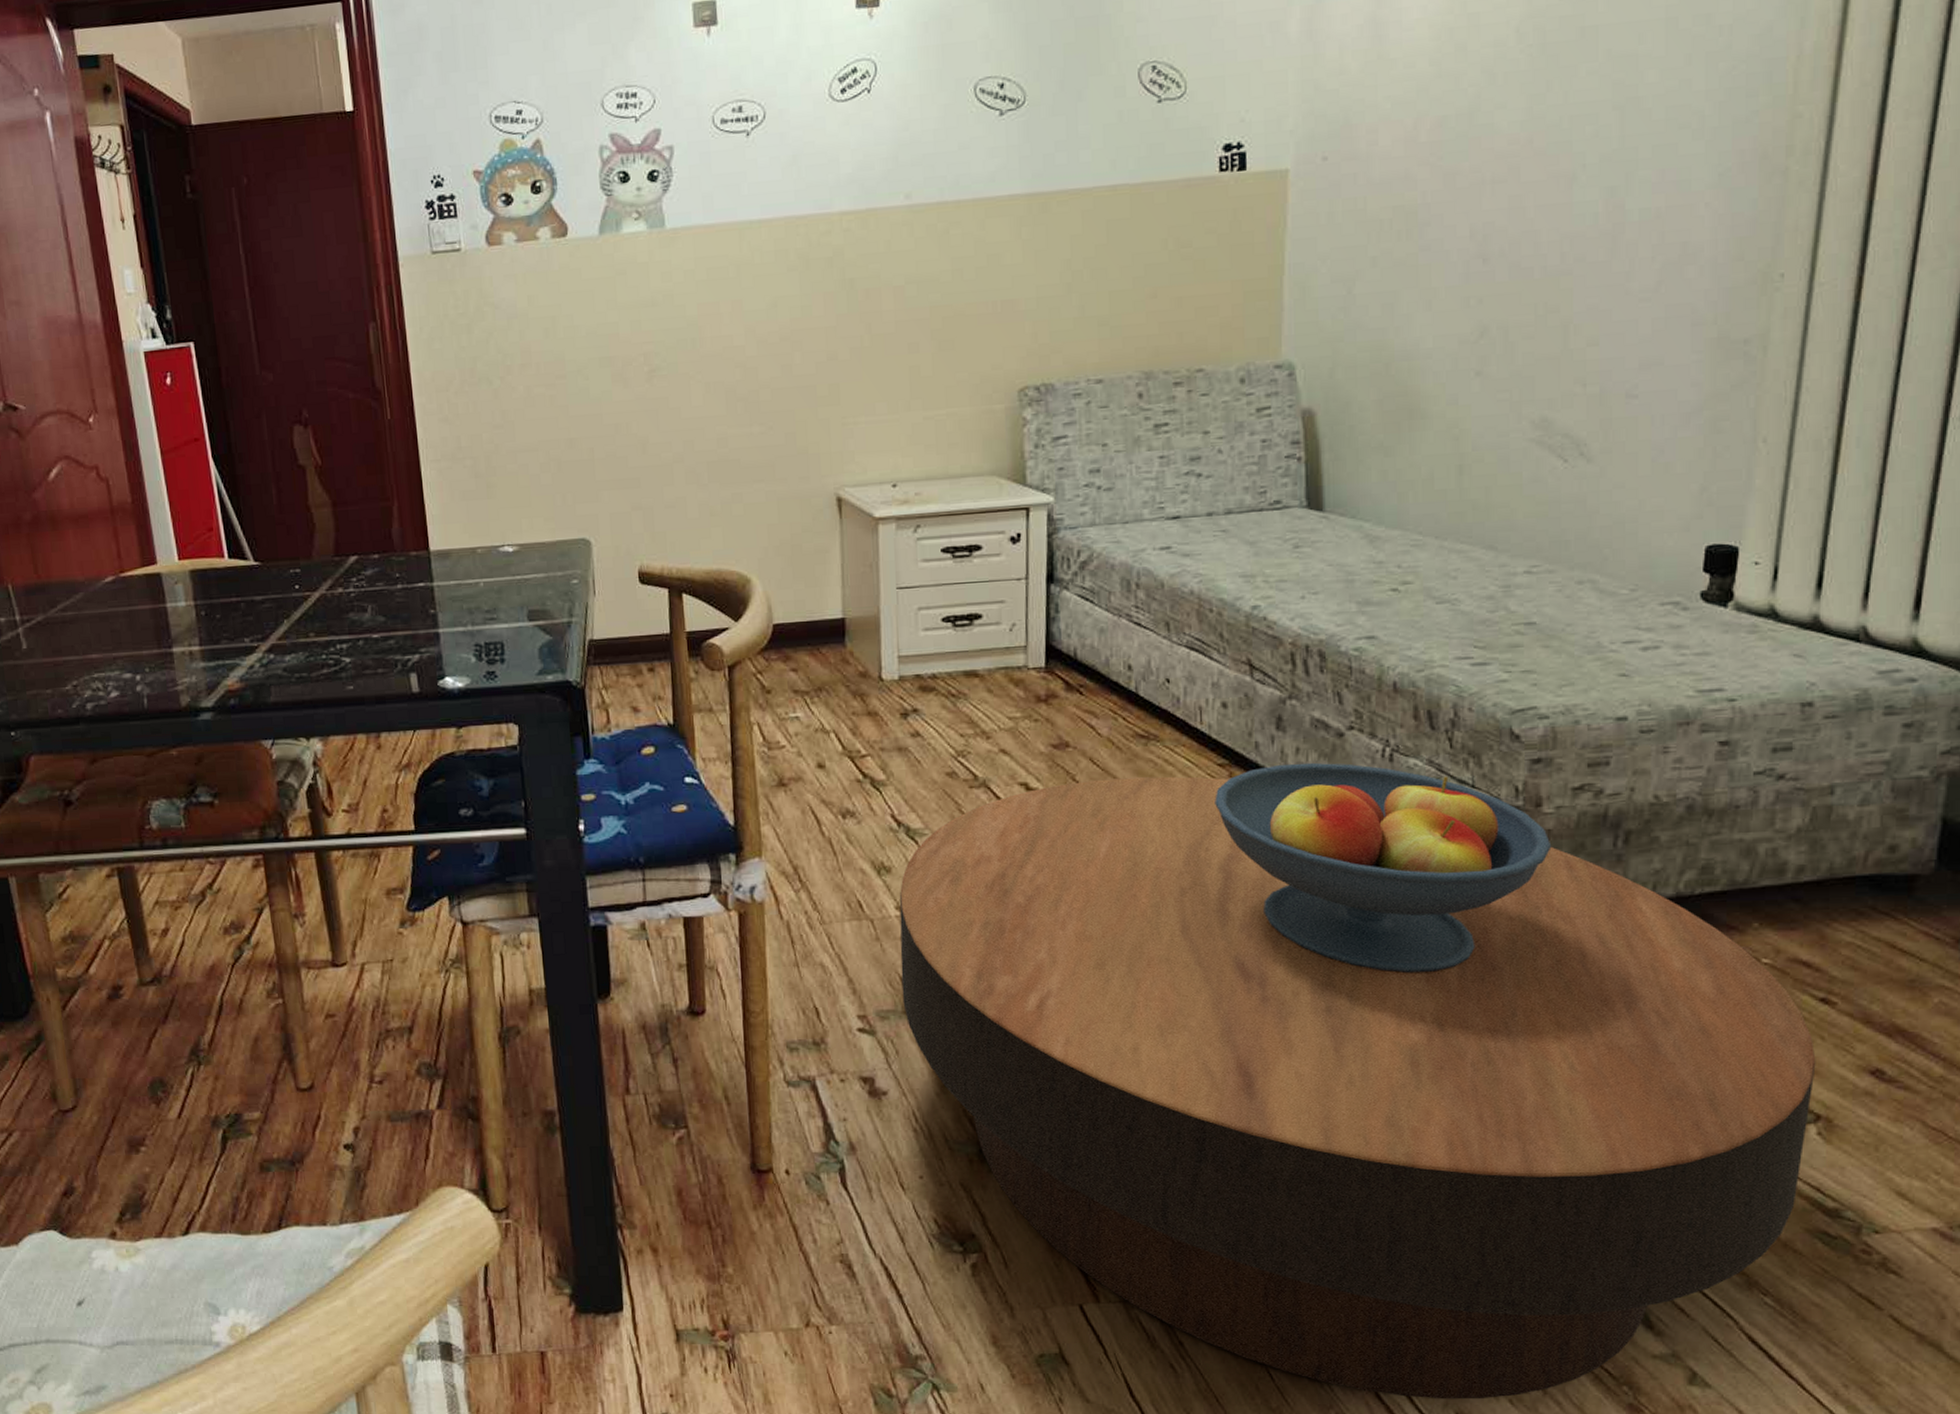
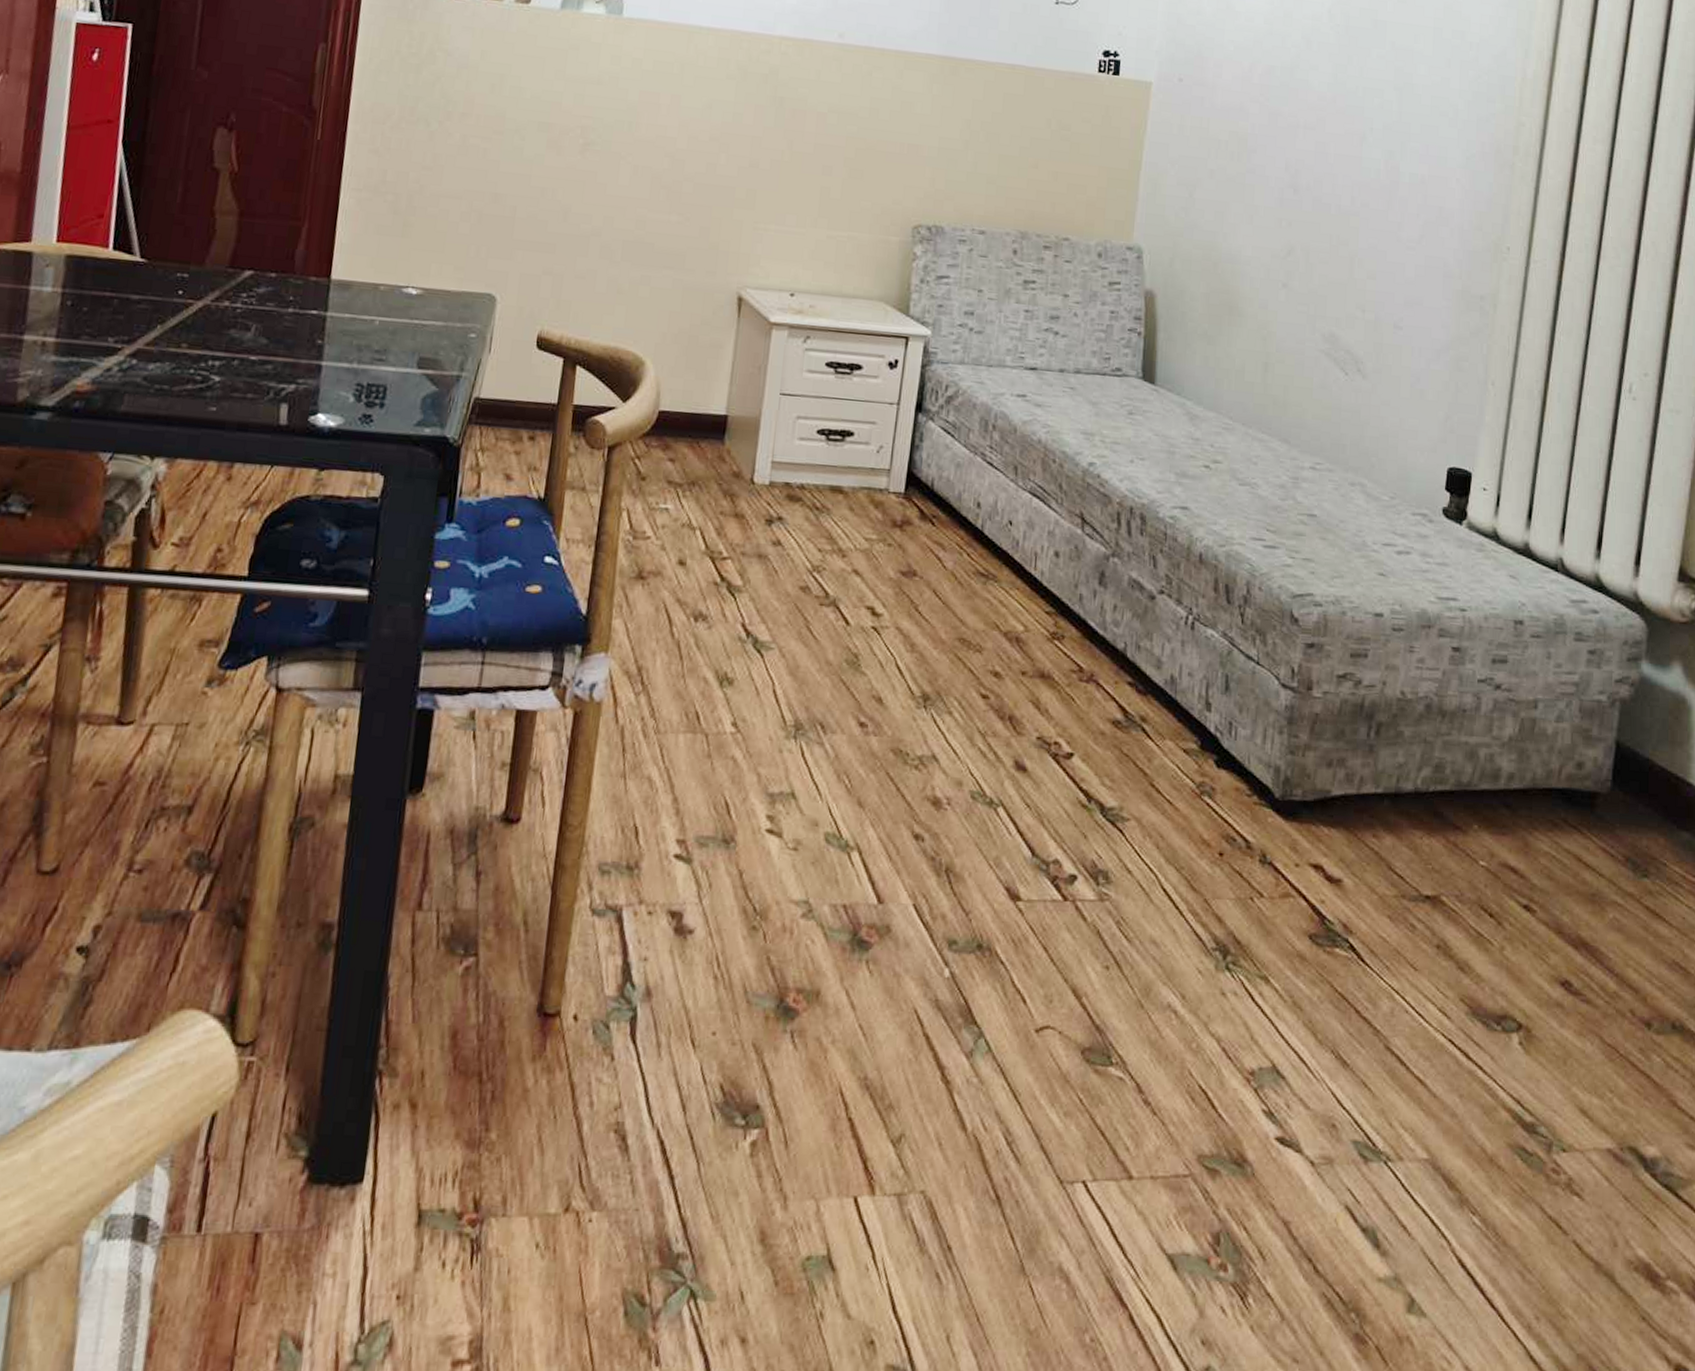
coffee table: present [899,776,1816,1400] -> none [724,612,1519,1325]
fruit bowl: present [1215,762,1552,974] -> none [1039,620,1318,846]

